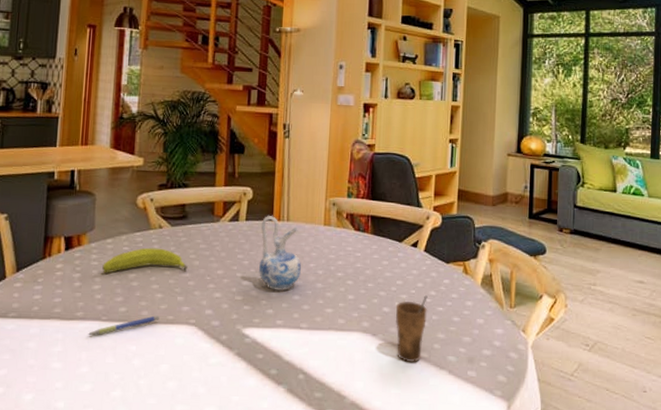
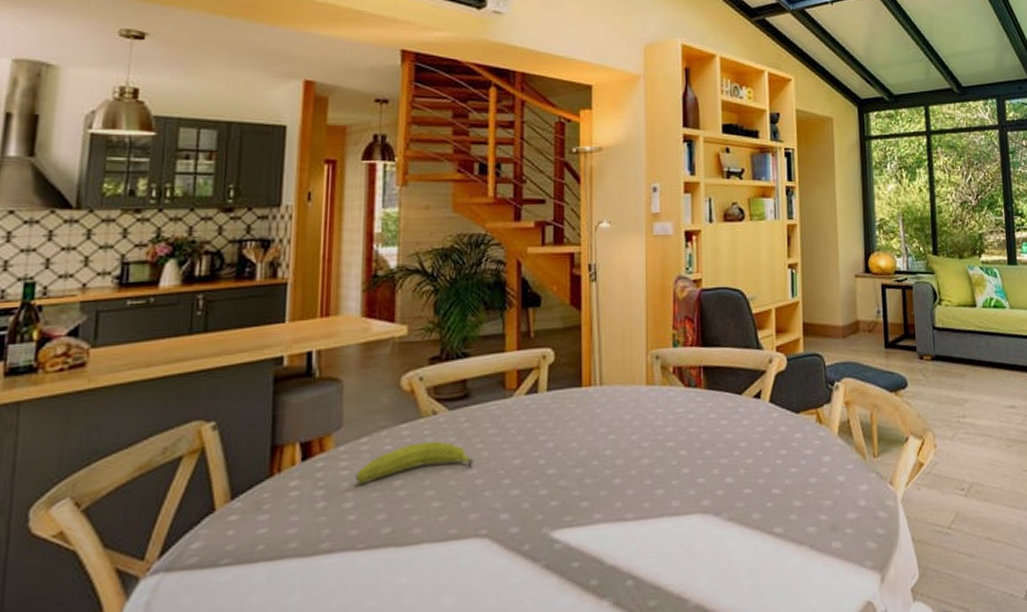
pen: present [88,315,160,336] -> none [338,531,438,574]
ceramic pitcher: present [259,216,301,292] -> none [567,381,621,477]
cup: present [395,295,428,362] -> none [740,456,780,543]

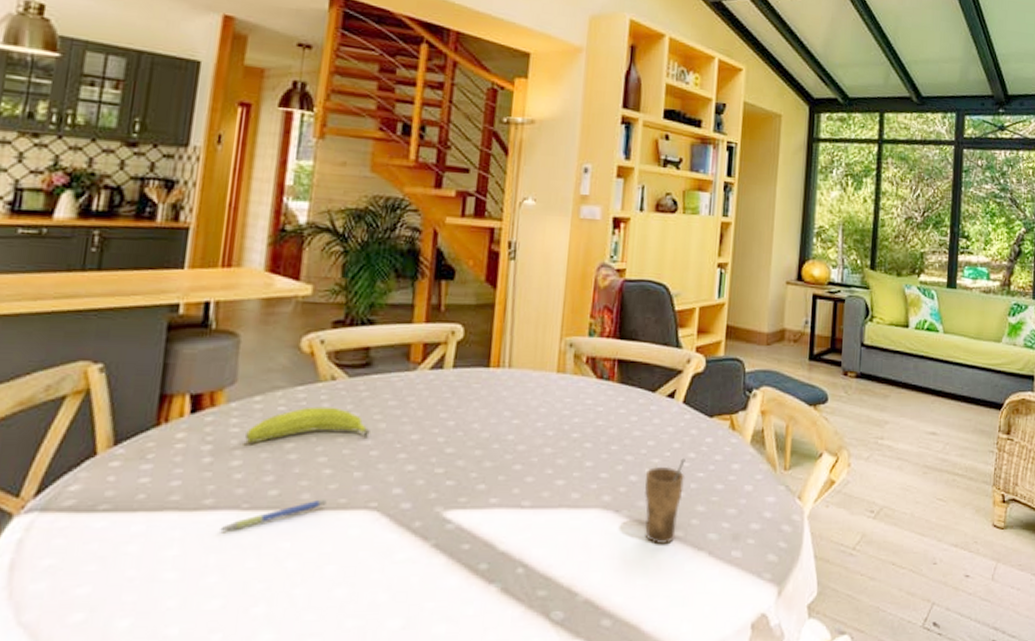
pen: none [338,531,438,574] -> present [220,499,327,532]
cup: none [740,456,780,543] -> present [645,458,686,544]

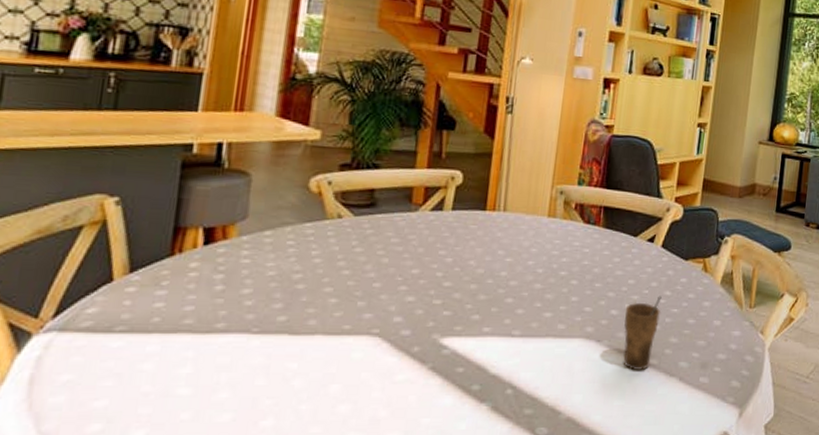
pen: present [220,499,327,532] -> none [231,325,332,353]
fruit: present [245,406,370,444] -> none [256,241,374,274]

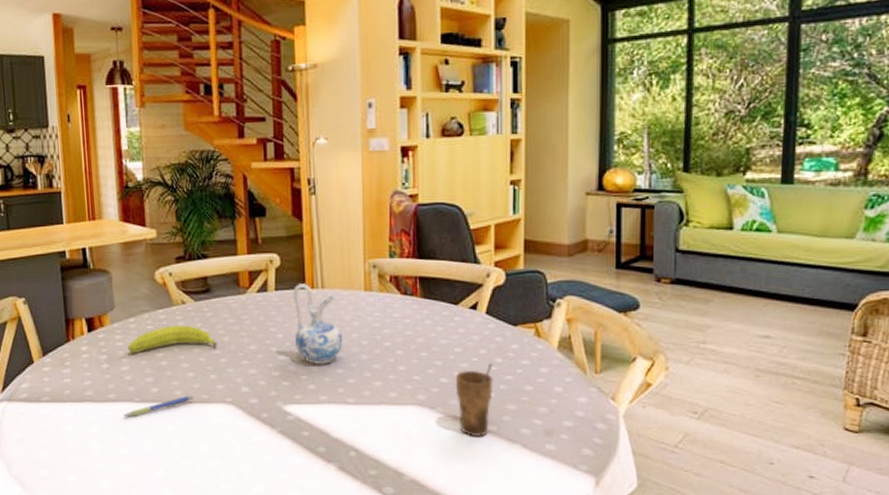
pen: none [231,325,332,353] -> present [123,395,194,418]
fruit: none [256,241,374,274] -> present [128,325,218,354]
ceramic pitcher: none [465,205,518,294] -> present [292,284,342,365]

